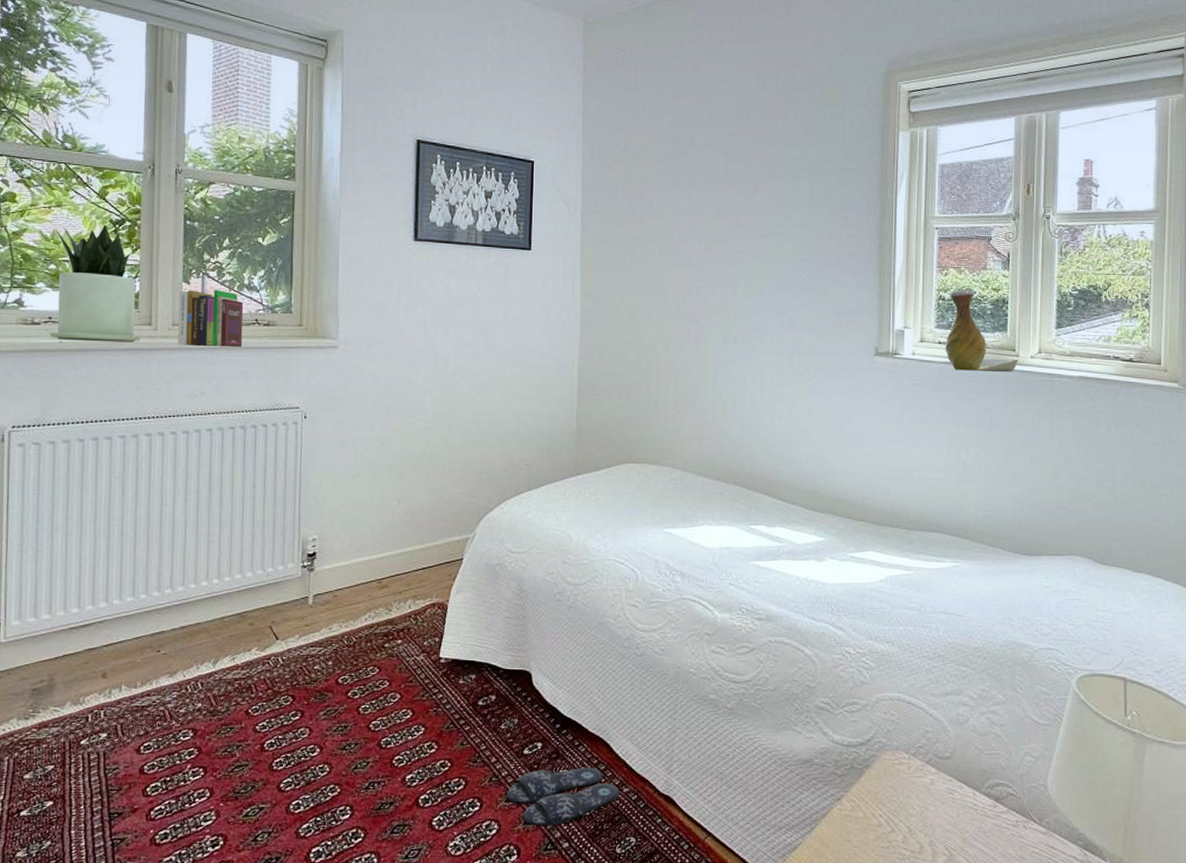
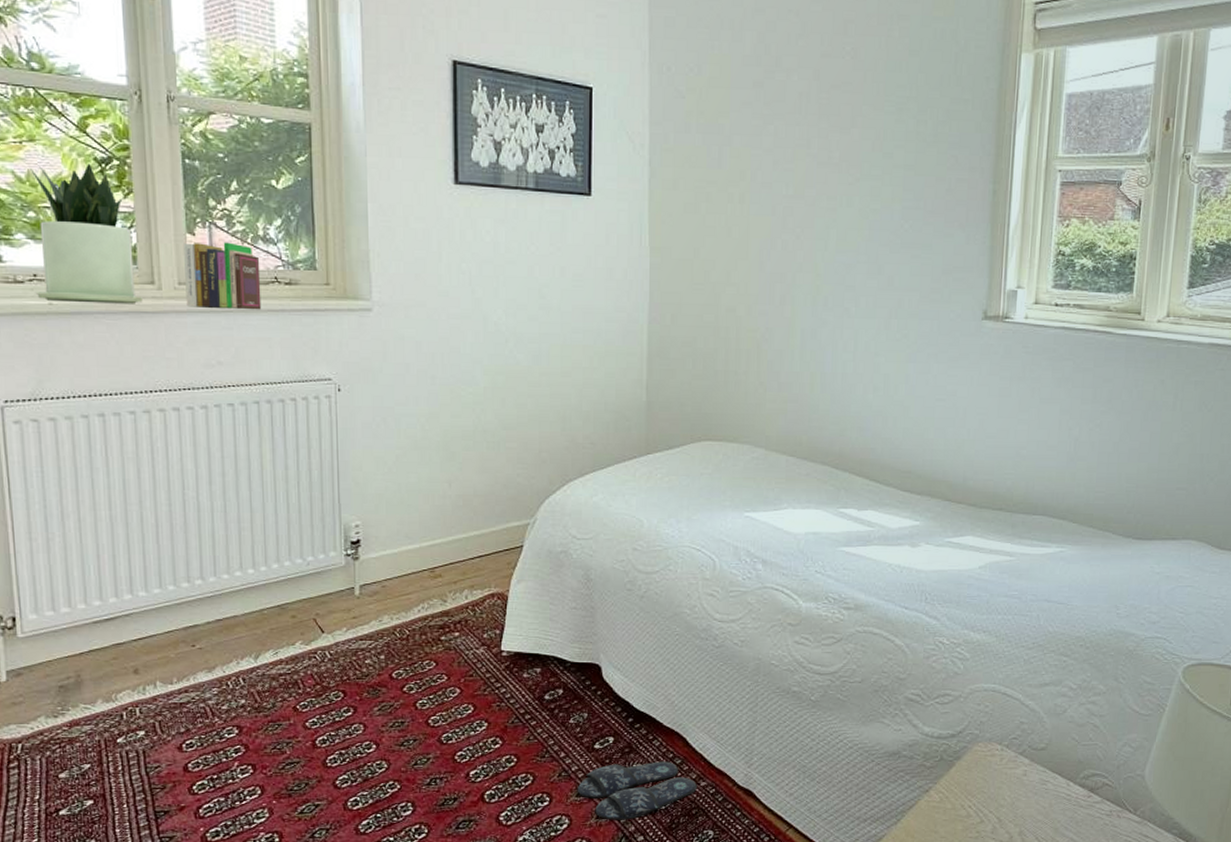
vase: present [945,289,1019,373] -> none [1062,243,1144,339]

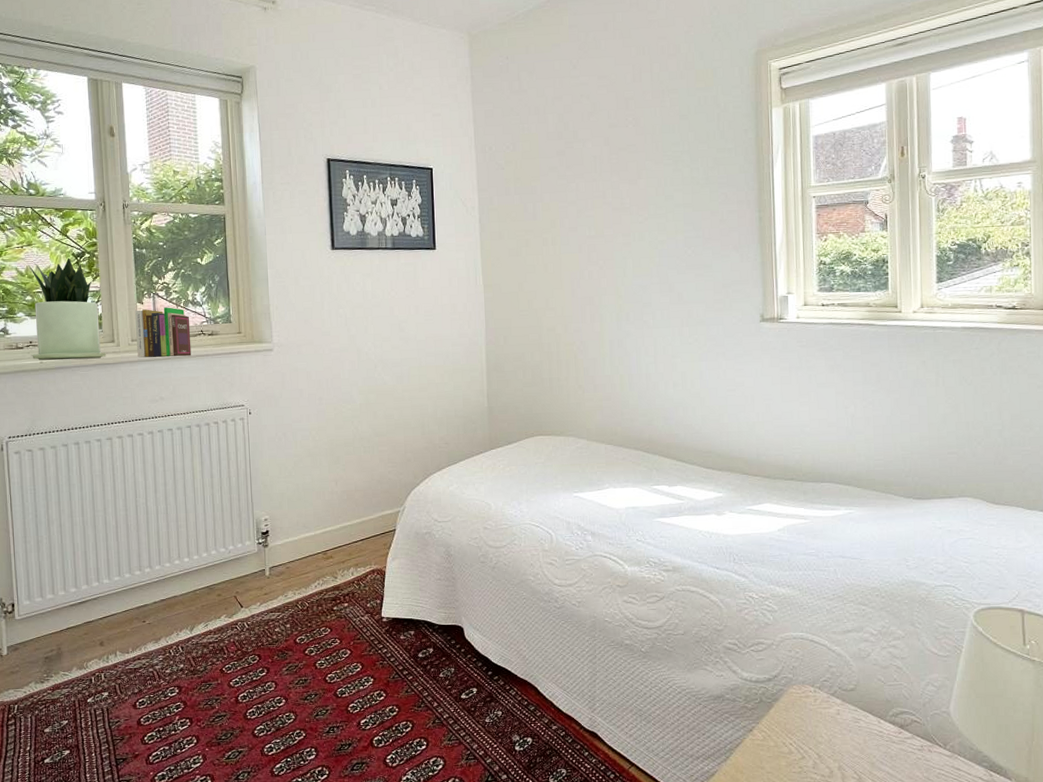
slippers: present [578,761,697,820] -> none [449,708,549,761]

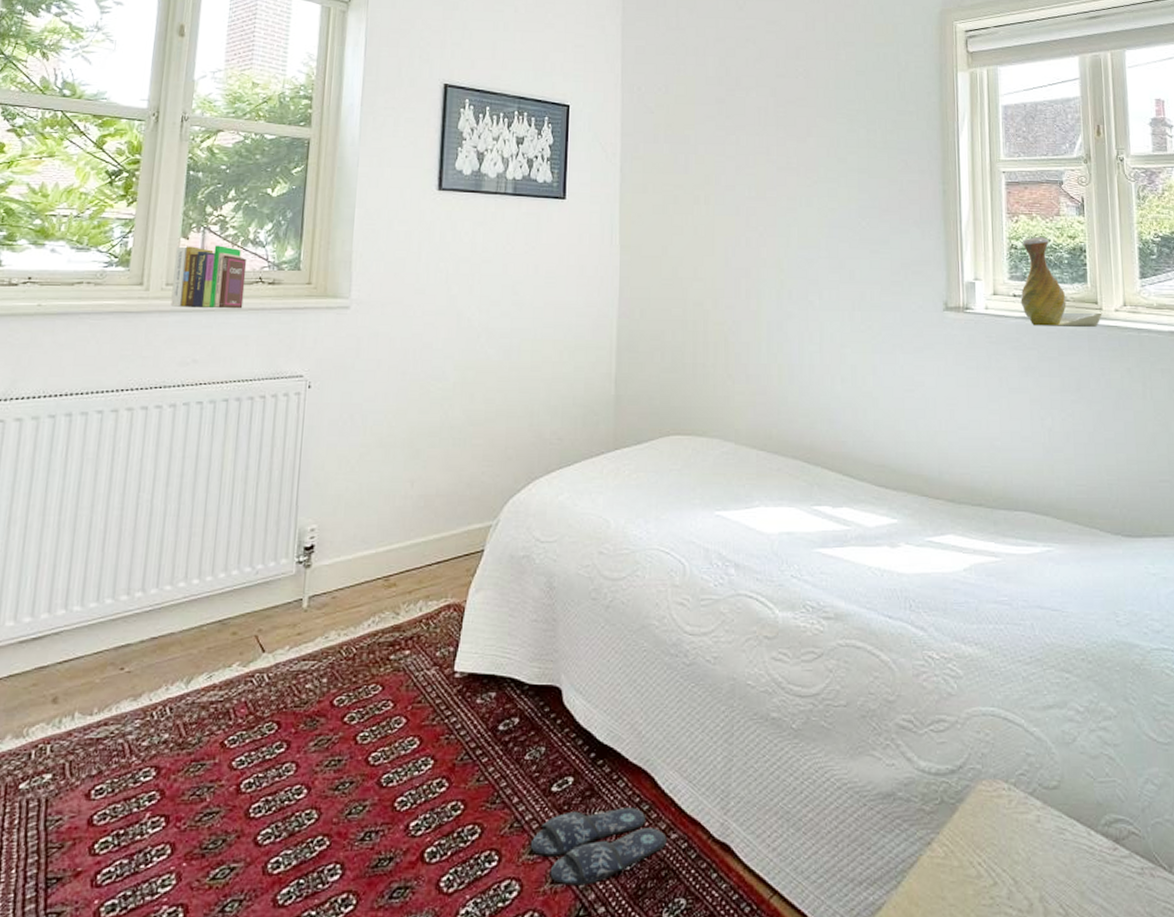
planter: present [28,258,107,361] -> none [26,176,131,305]
slippers: none [449,708,549,761] -> present [531,807,667,886]
vase: none [828,252,902,330] -> present [1020,237,1102,328]

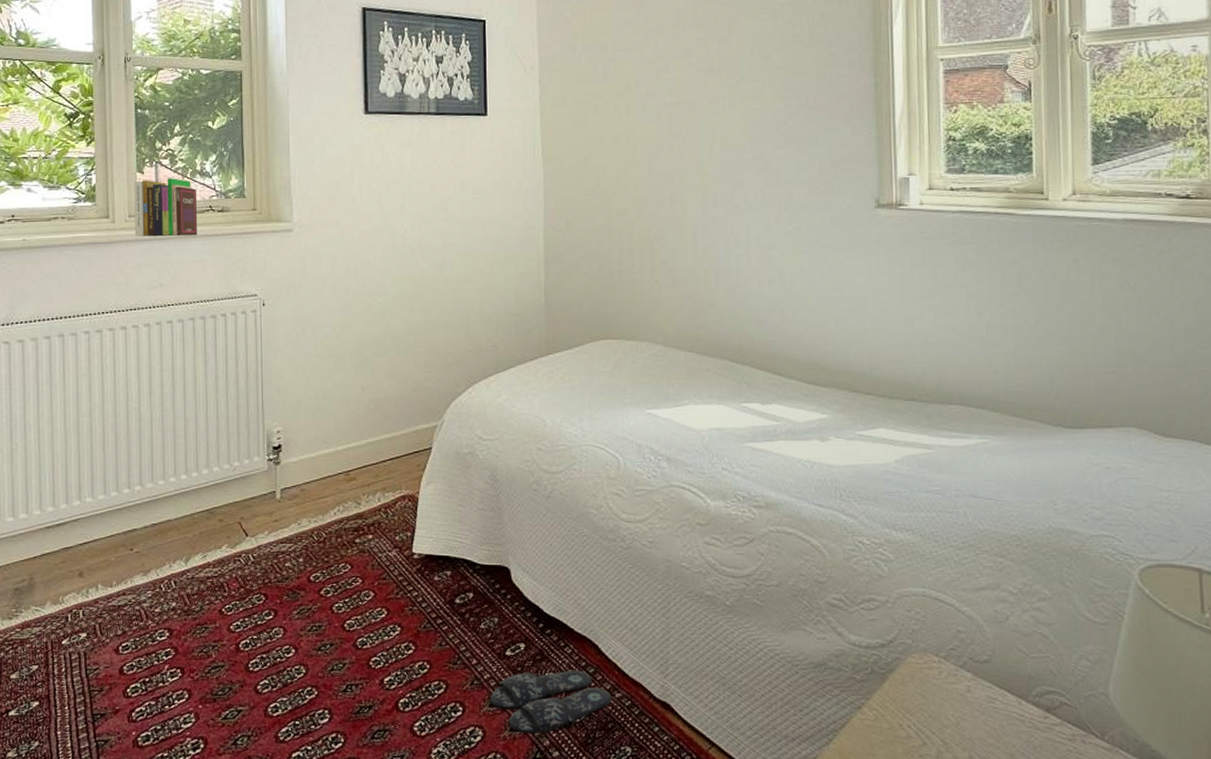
vase: present [1020,237,1102,328] -> none [958,127,1049,220]

